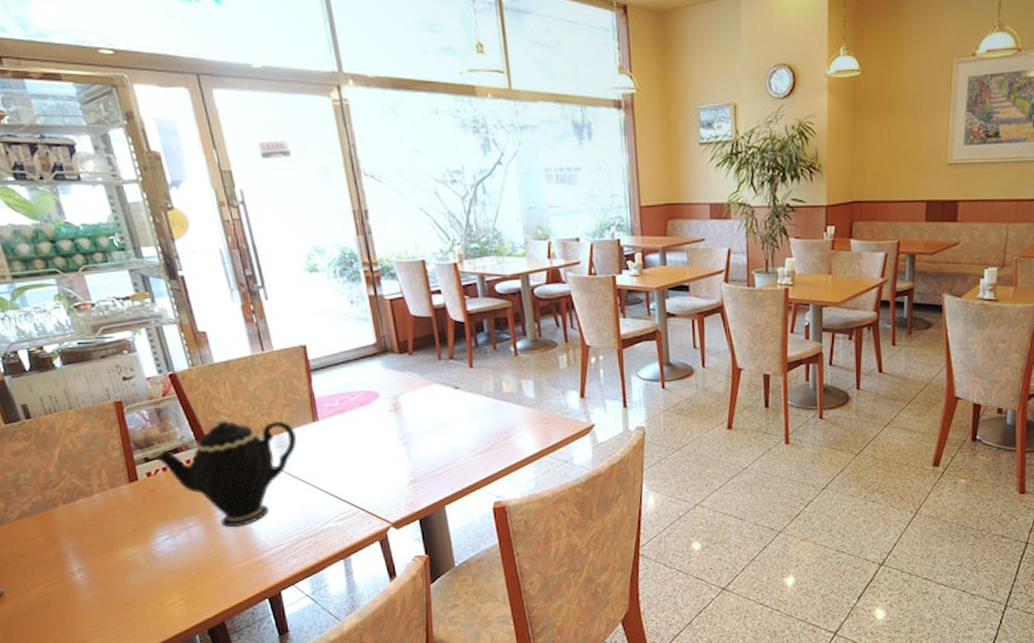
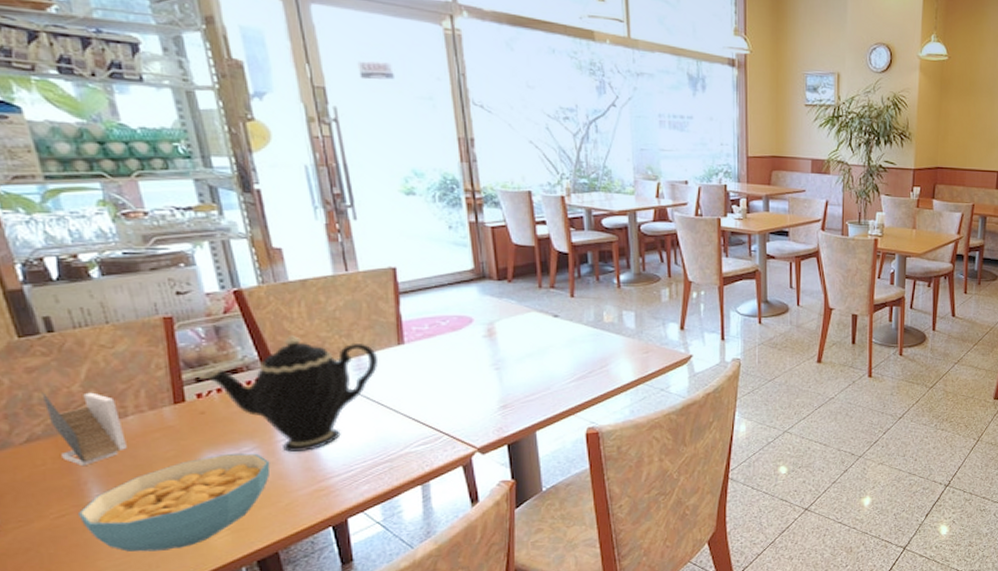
napkin holder: none [26,473,96,539] -> present [41,392,127,466]
cereal bowl: none [62,528,212,619] -> present [77,453,270,552]

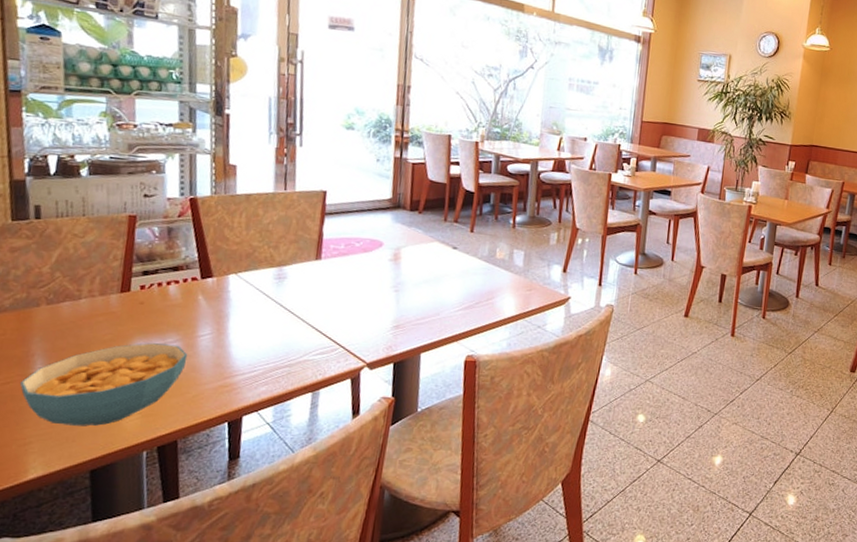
napkin holder: present [41,392,127,466] -> none [17,270,75,339]
teapot: present [199,334,377,453] -> none [146,241,296,348]

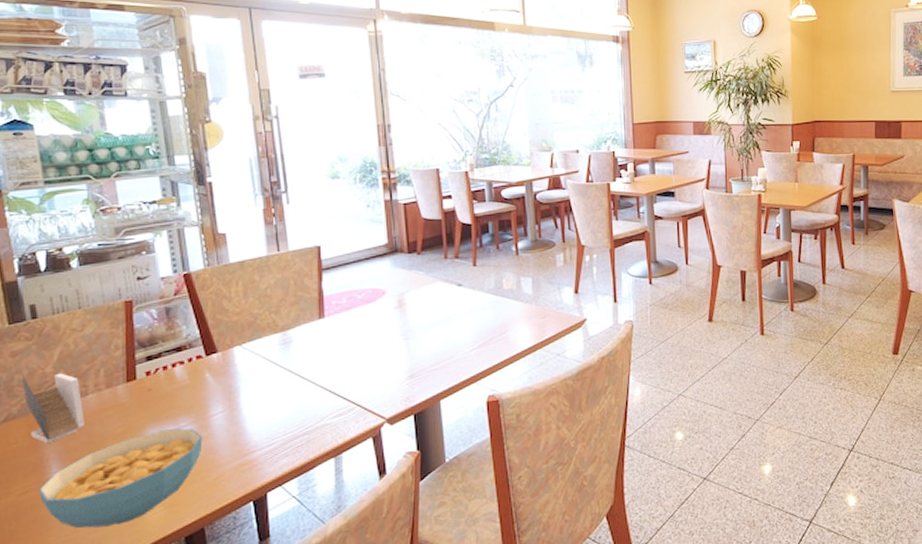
napkin holder: none [17,270,75,339] -> present [21,373,84,443]

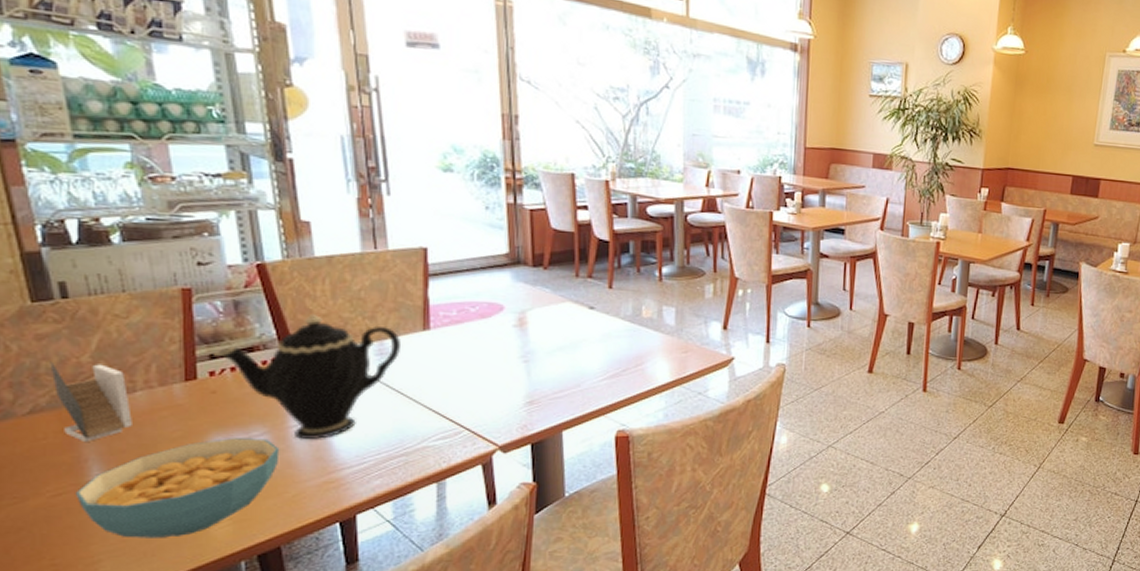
teapot: none [150,312,300,427] -> present [214,313,400,440]

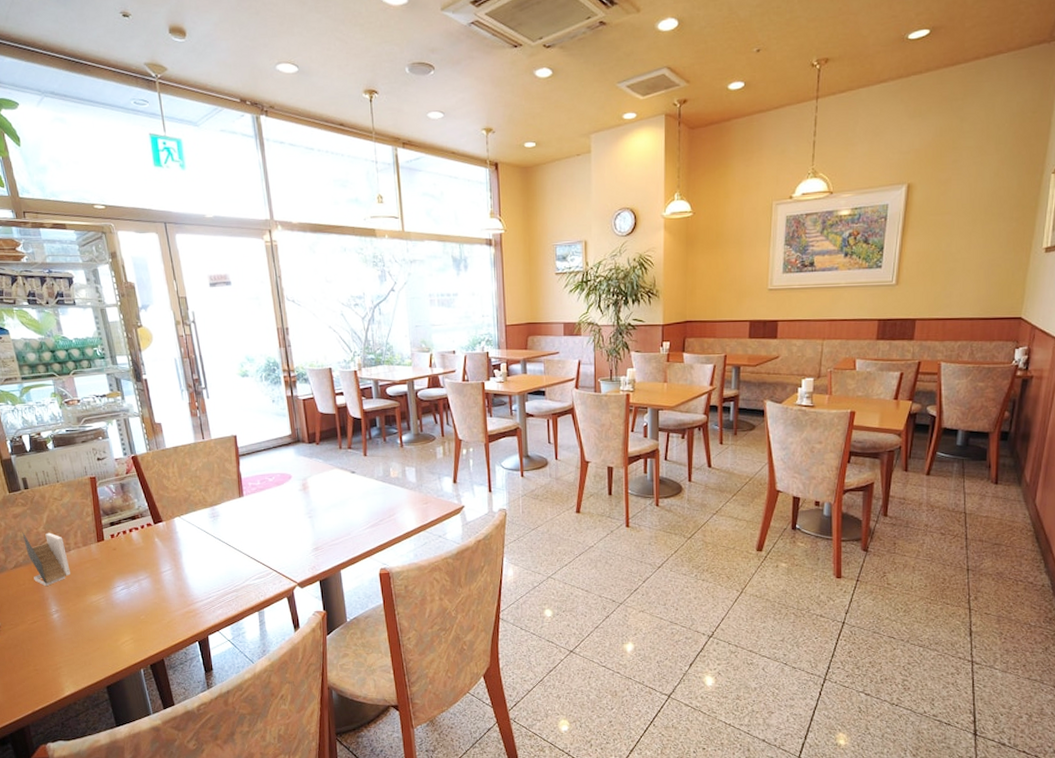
cereal bowl: present [74,438,280,538] -> none [43,581,157,652]
teapot: present [214,313,400,440] -> none [112,489,226,582]

